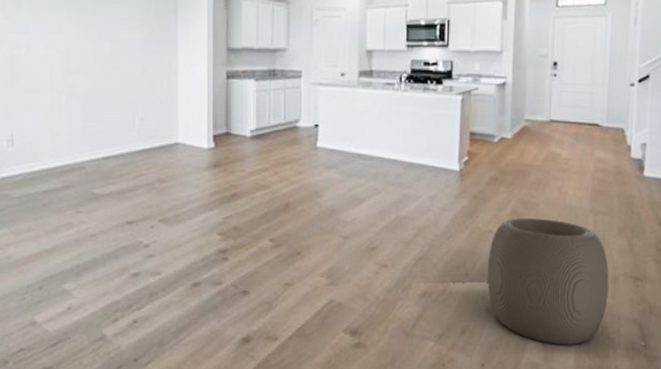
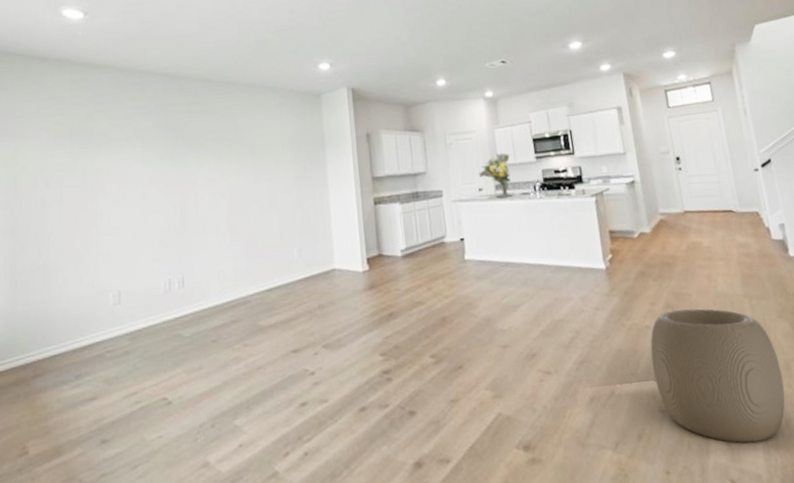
bouquet: none [342,36,379,86] -> present [478,152,512,199]

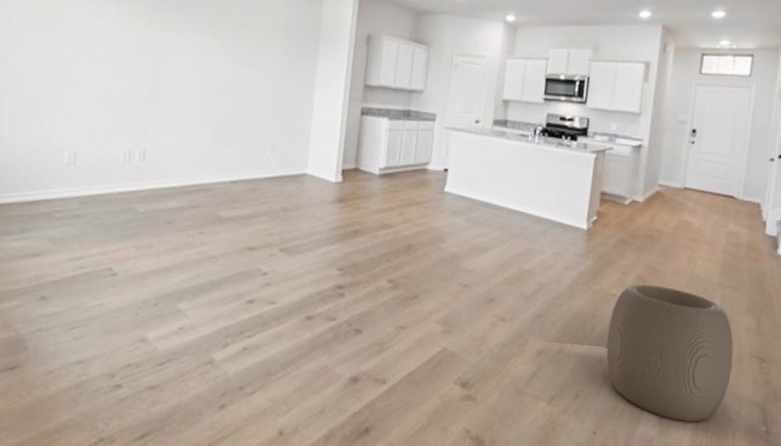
bouquet: present [478,152,512,199] -> none [478,85,517,136]

